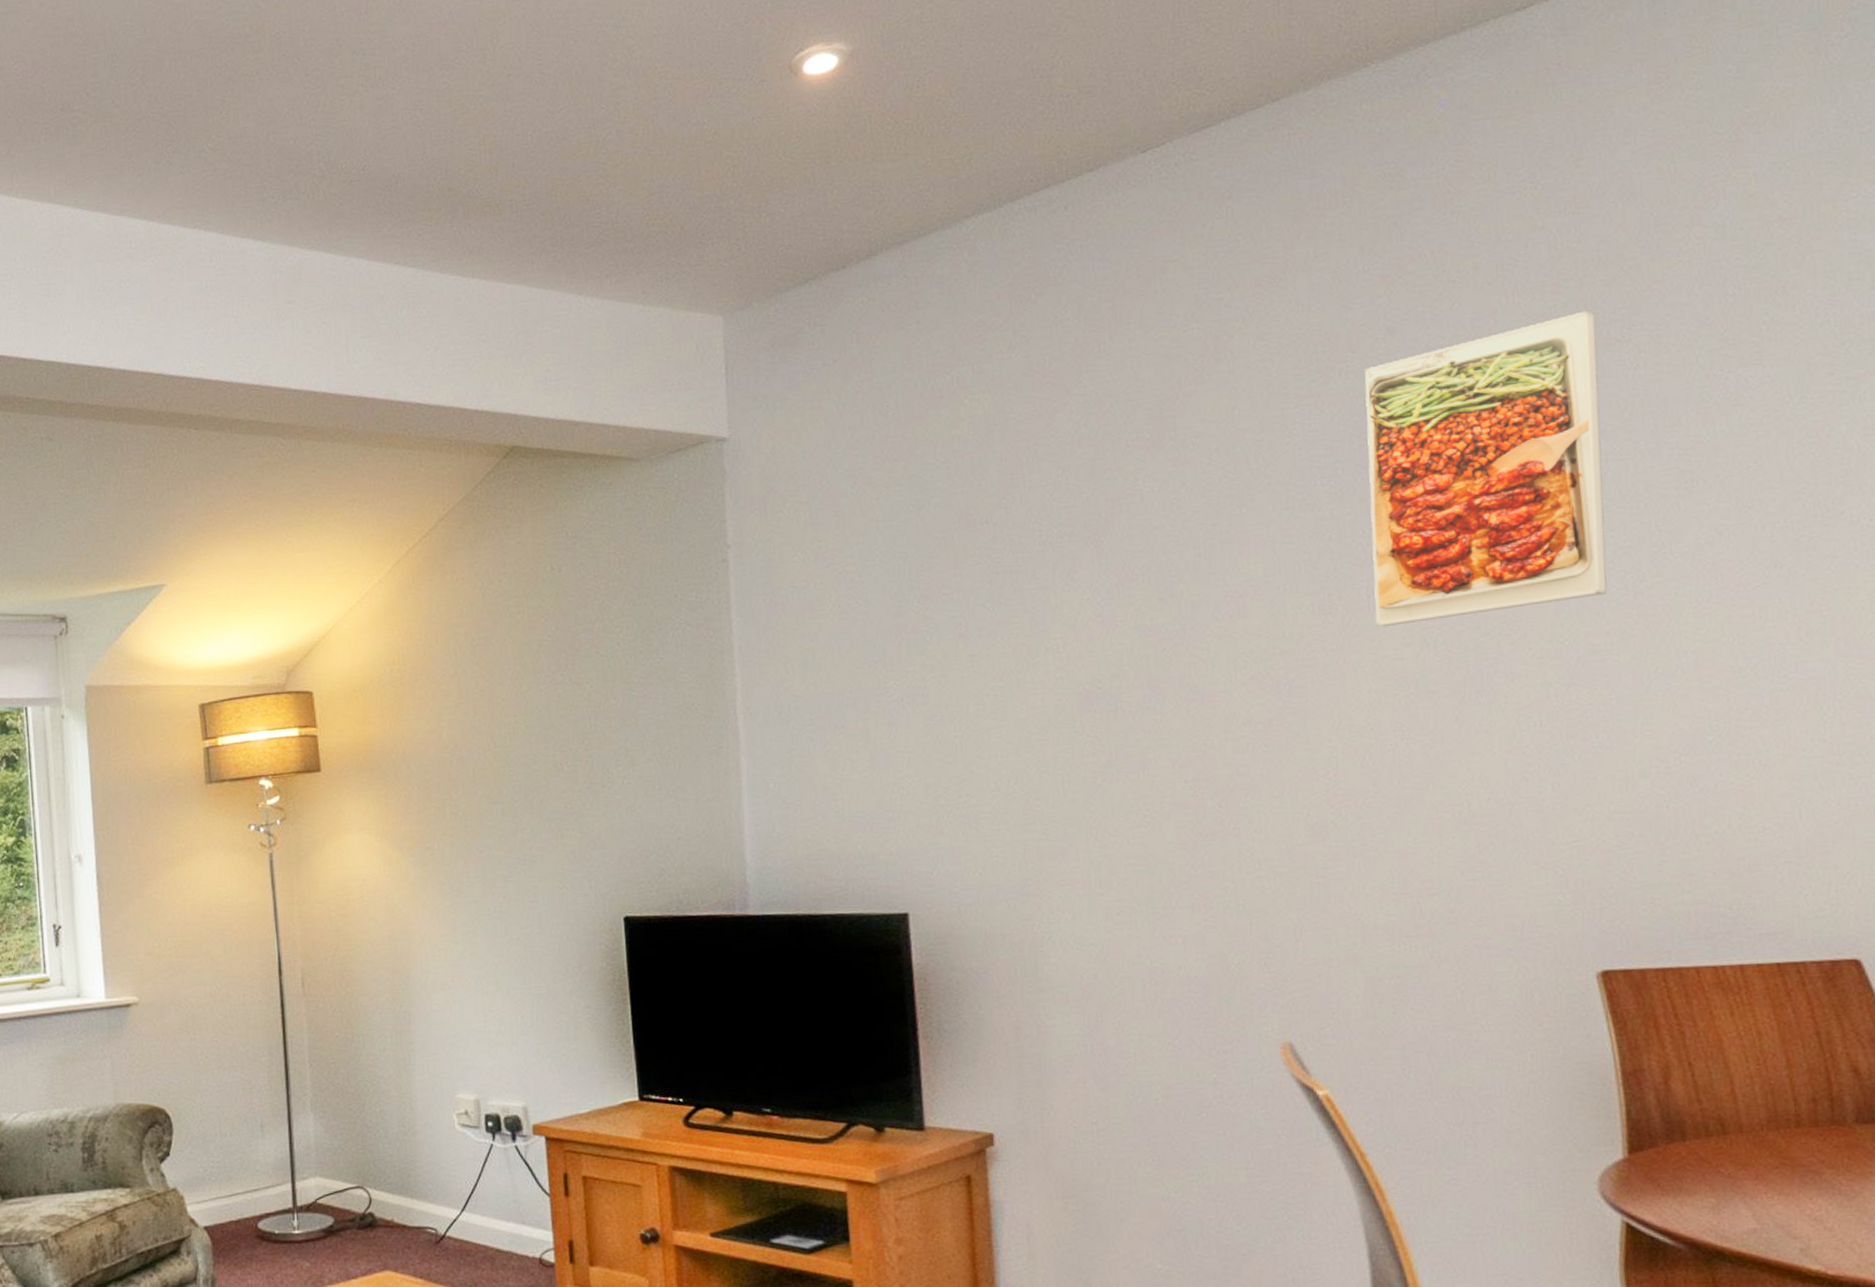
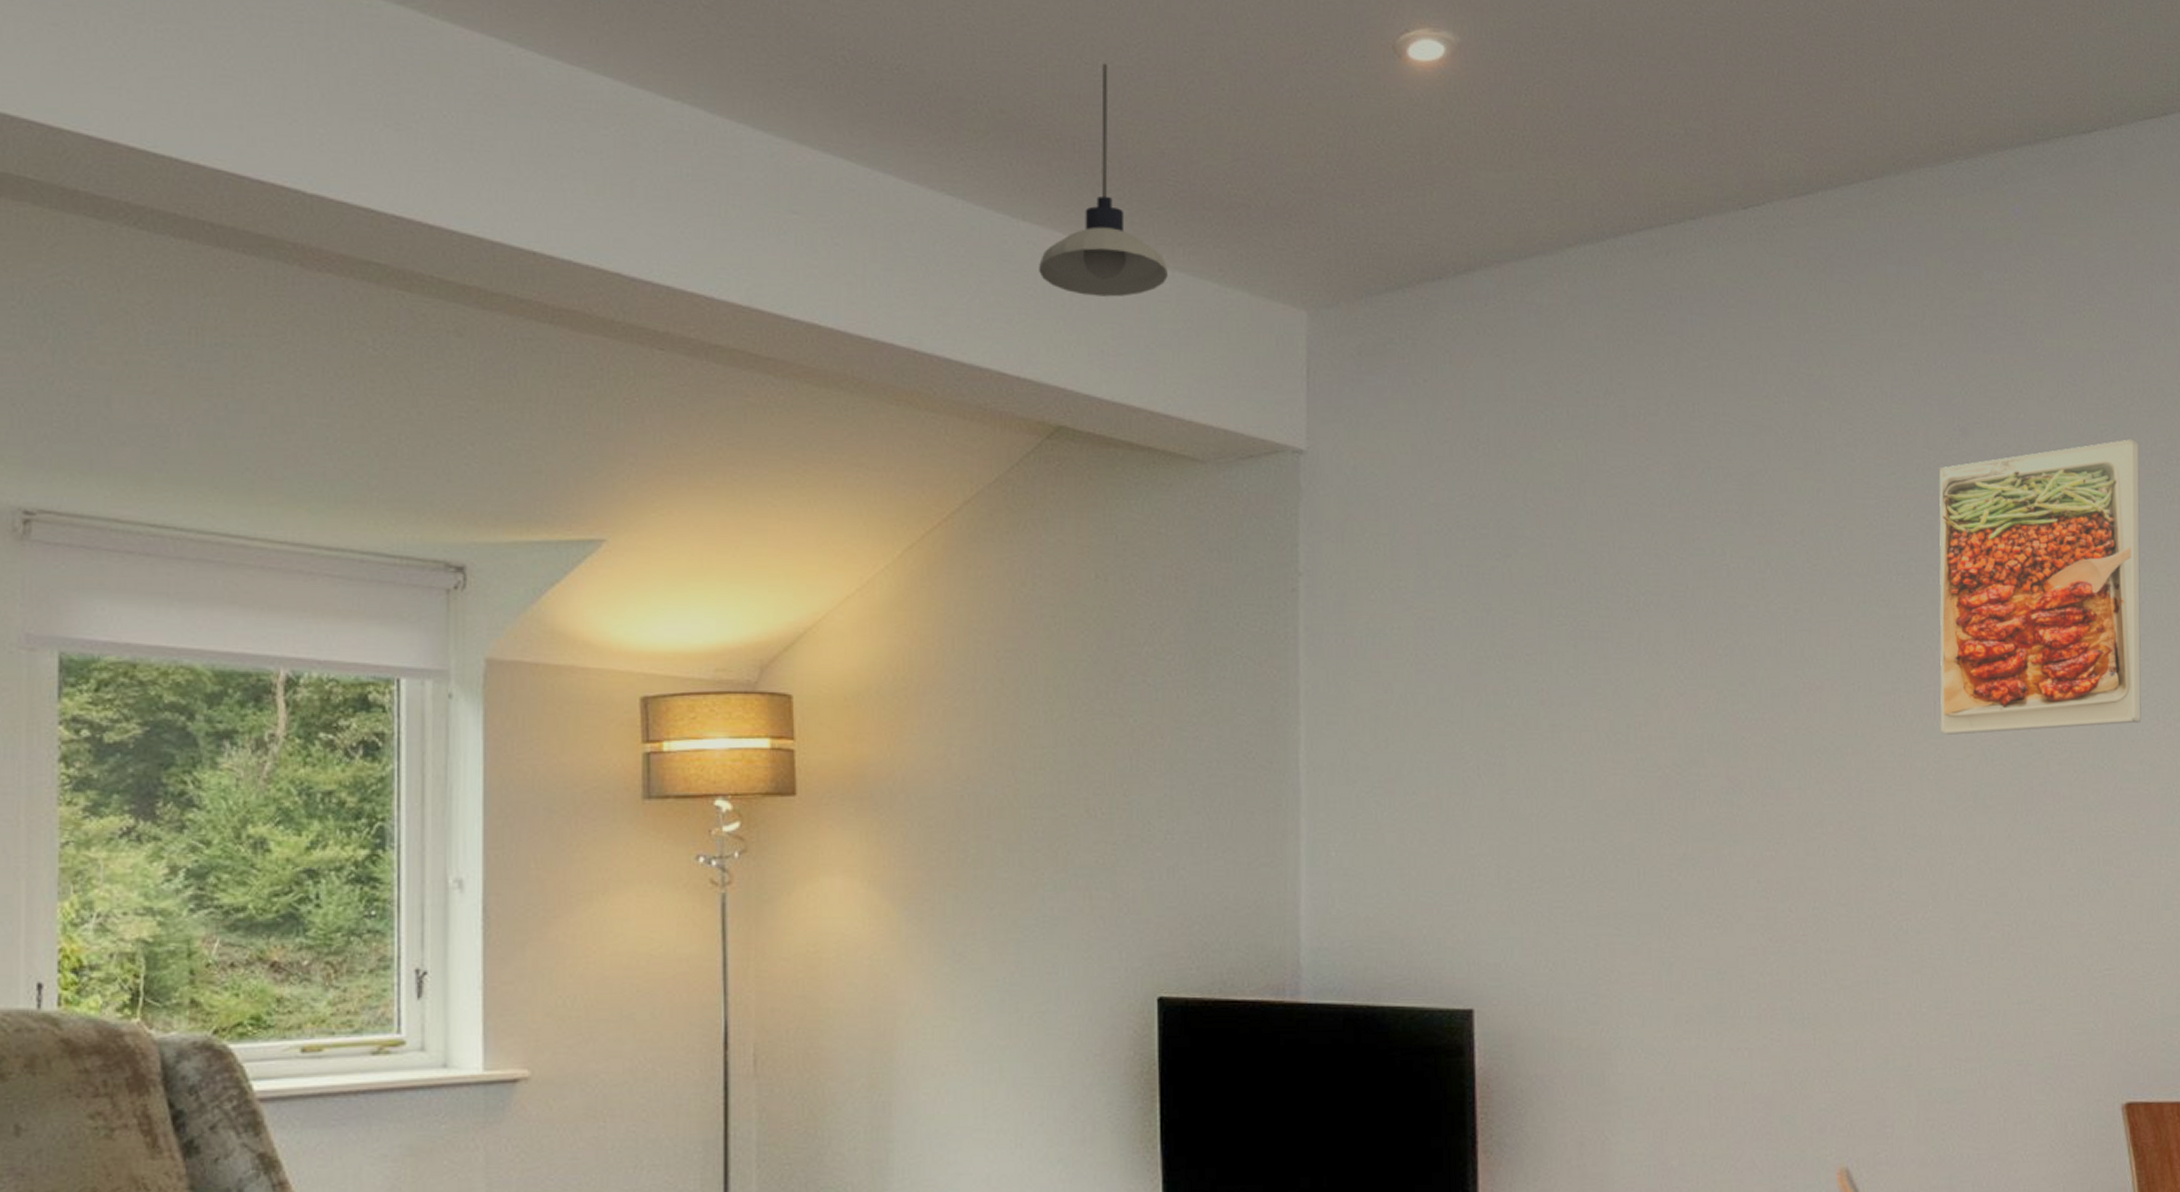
pendant light: none [488,132,598,333] -> present [1039,63,1168,297]

